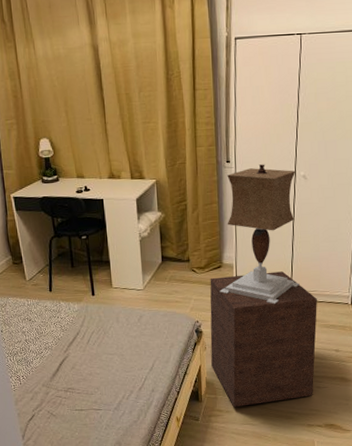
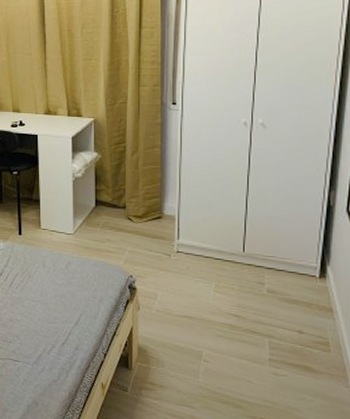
nightstand: present [210,271,317,407] -> none [145,229,276,384]
table lamp: present [219,164,300,304] -> none [158,108,254,267]

